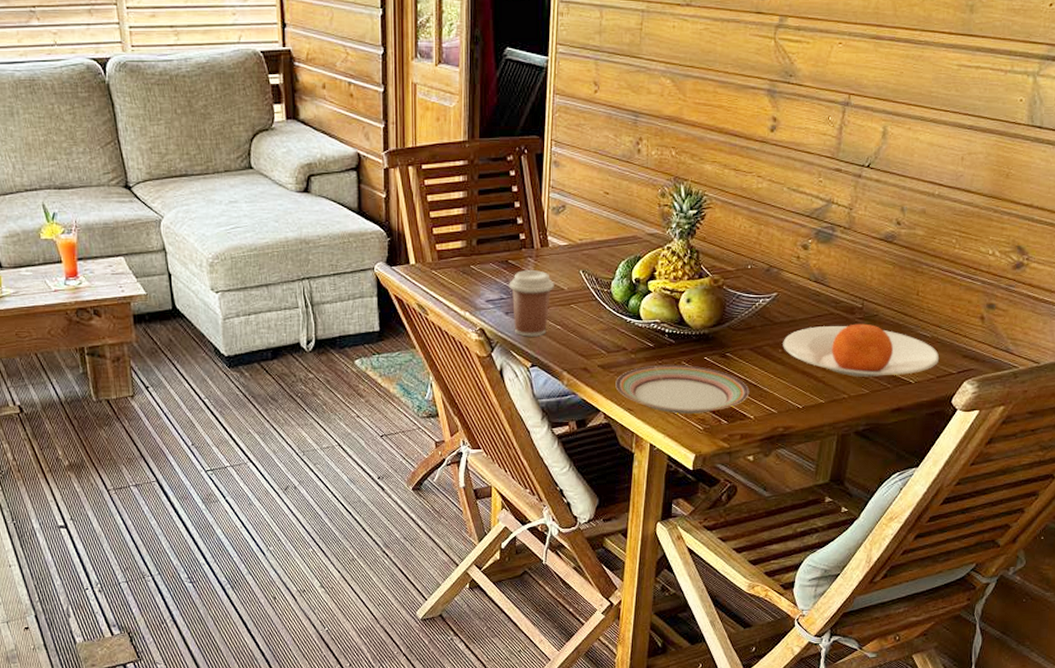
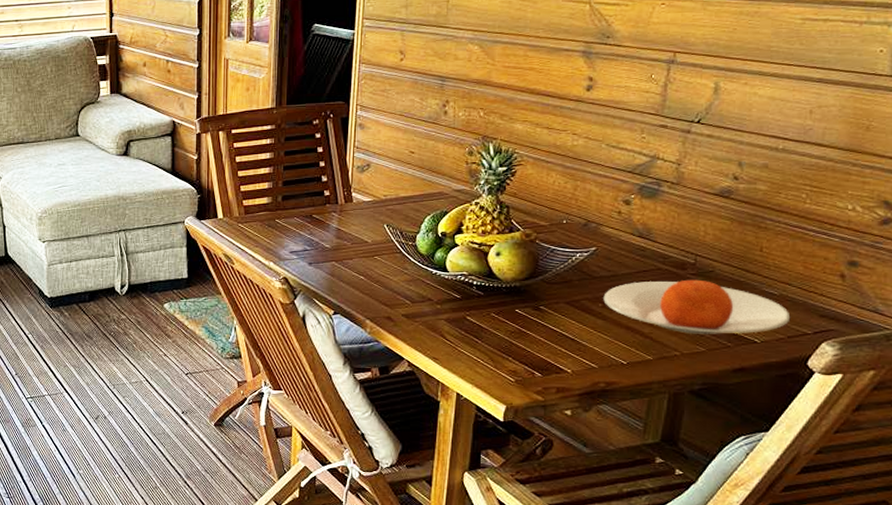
coffee cup: present [509,270,554,337] -> none [313,224,358,286]
plate: present [615,364,750,414] -> none [420,315,566,365]

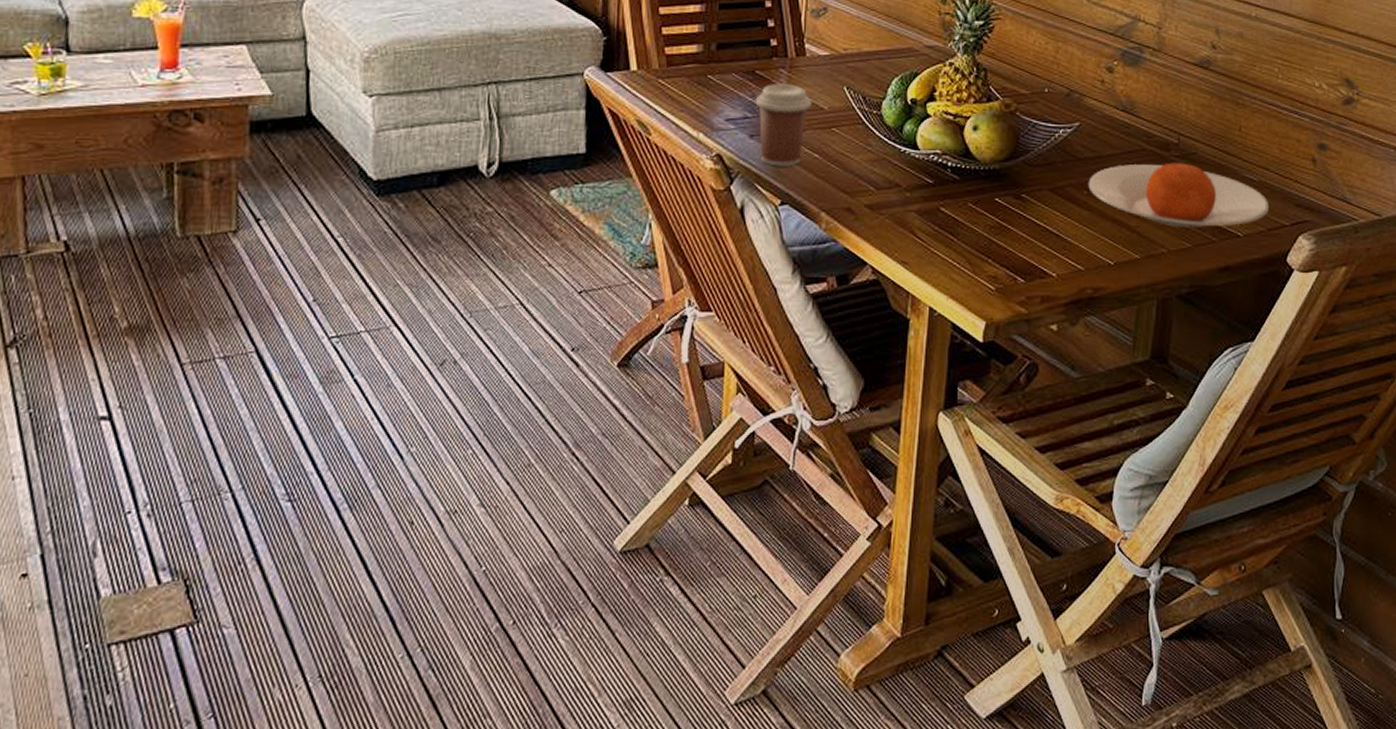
coffee cup: none [313,224,358,286] -> present [755,84,812,167]

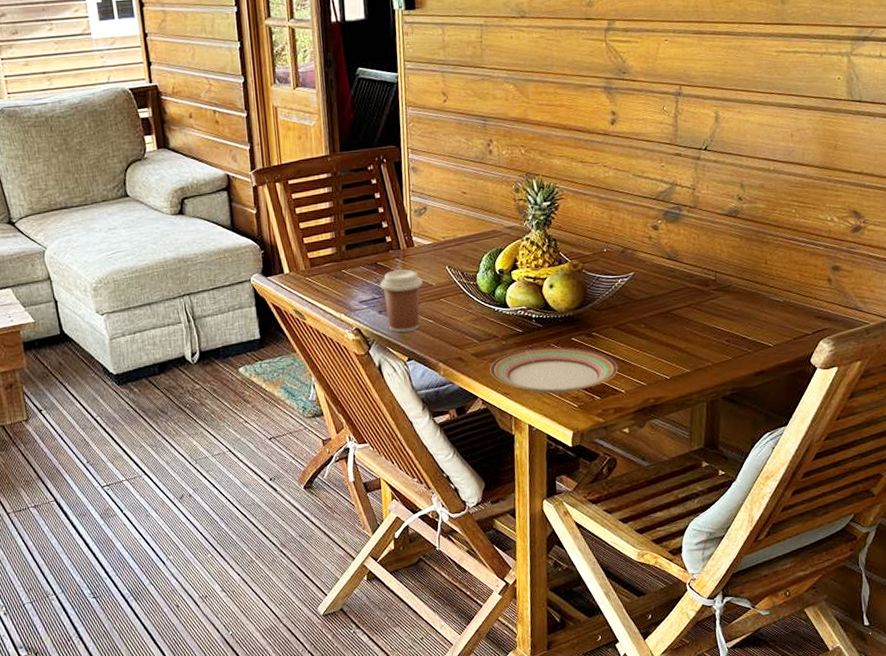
plate: none [886,206,1051,269] -> present [490,347,618,394]
plate: present [1088,162,1270,227] -> none [644,294,794,345]

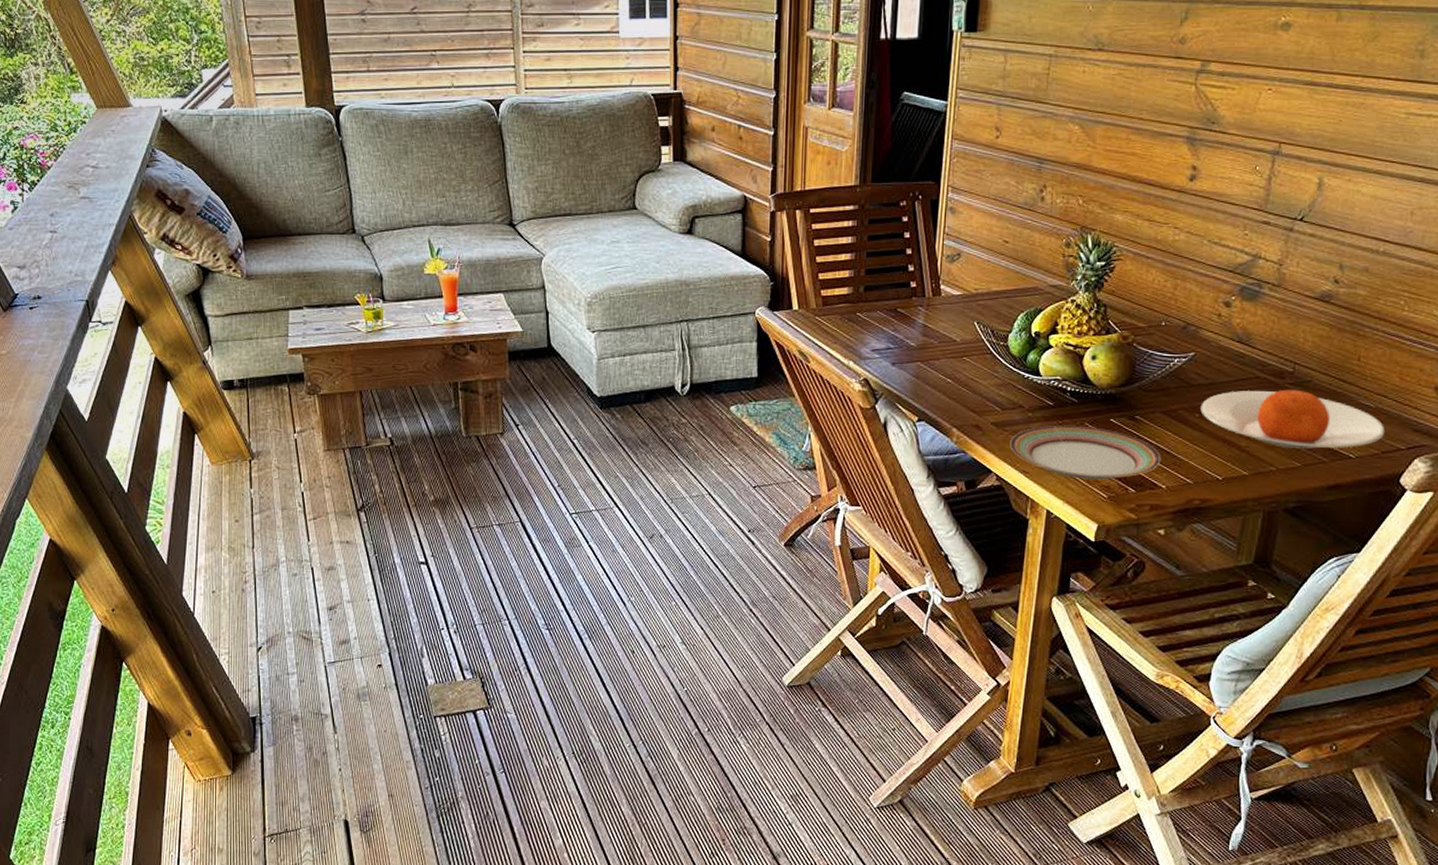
coffee cup: present [380,269,423,333] -> none [897,320,946,390]
plate: none [644,294,794,345] -> present [1200,389,1385,449]

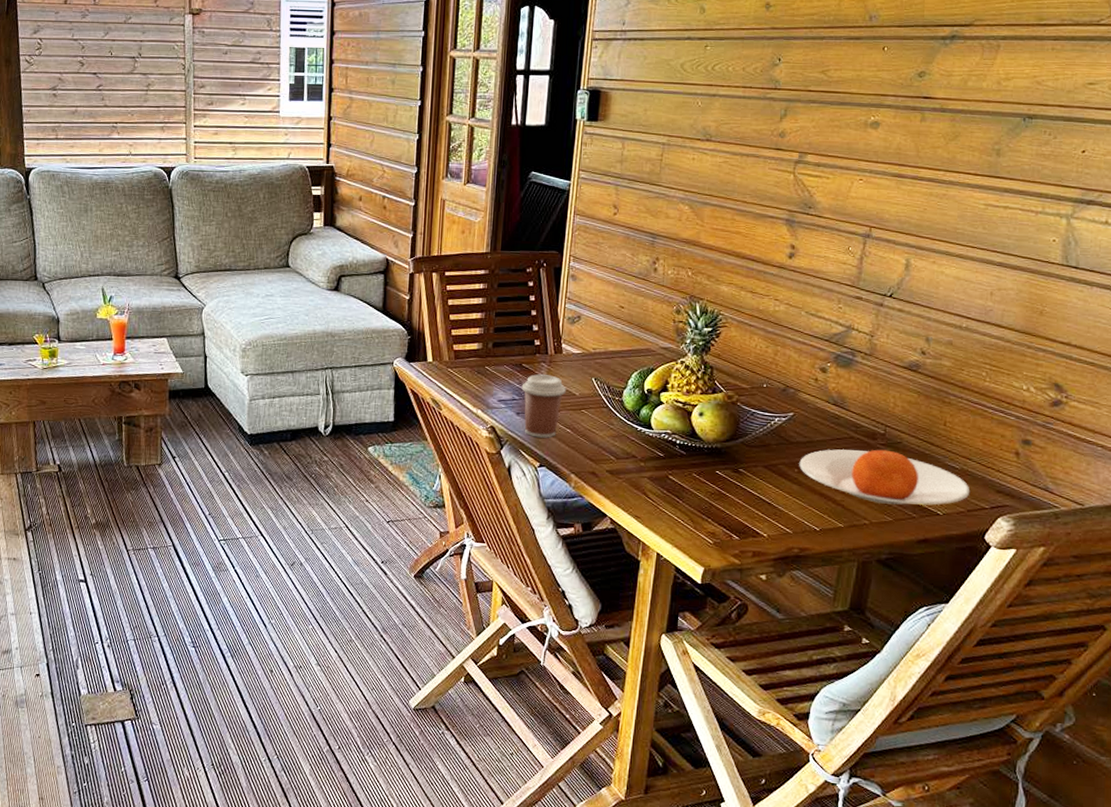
coffee cup: none [897,320,946,390] -> present [521,374,566,438]
plate: present [1010,425,1162,480] -> none [623,475,763,527]

